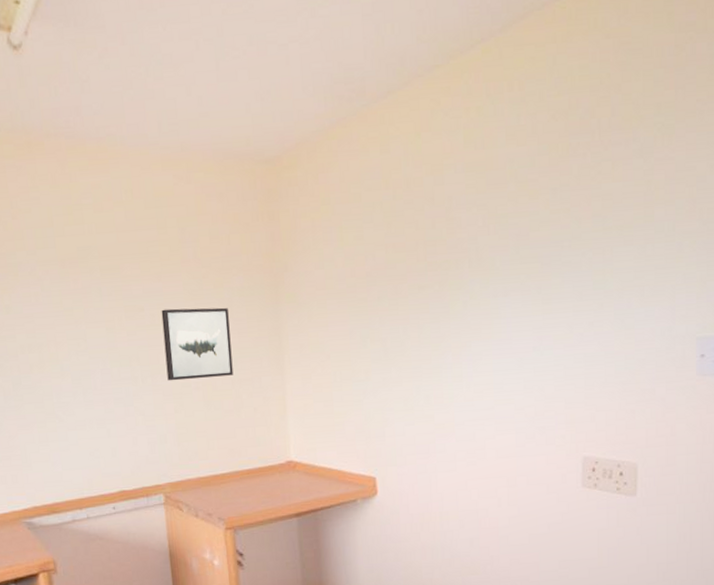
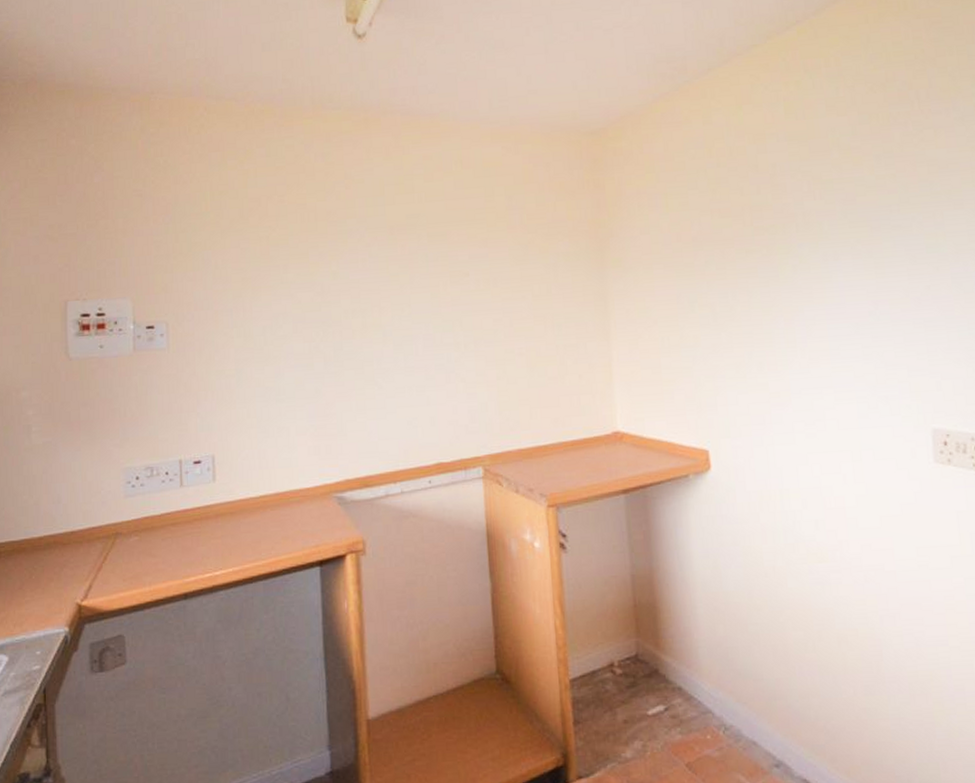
wall art: present [161,307,233,381] -> none [486,272,558,347]

